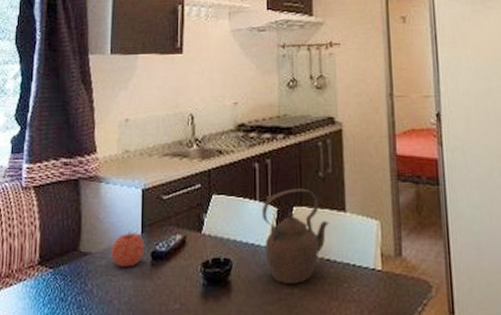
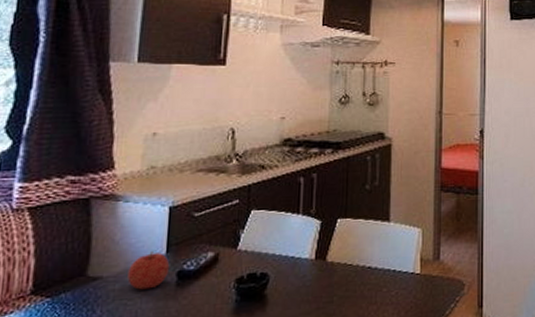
teapot: present [261,188,330,284] -> none [304,201,373,293]

